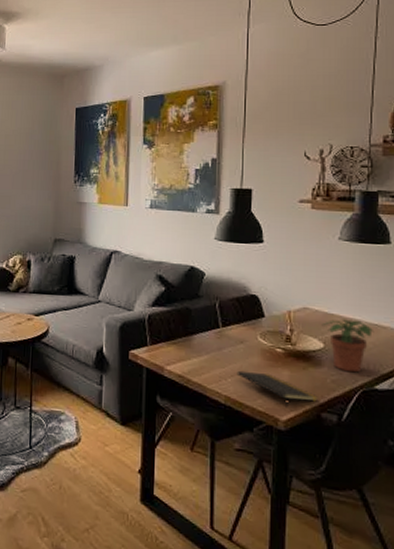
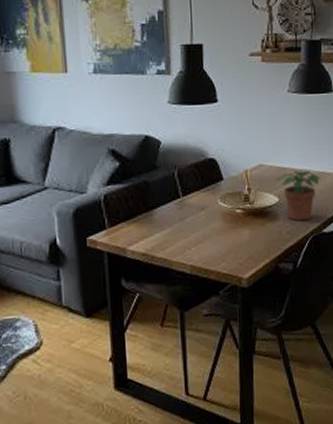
notepad: present [237,370,318,408] -> none [200,236,276,266]

